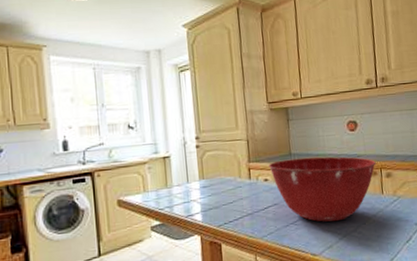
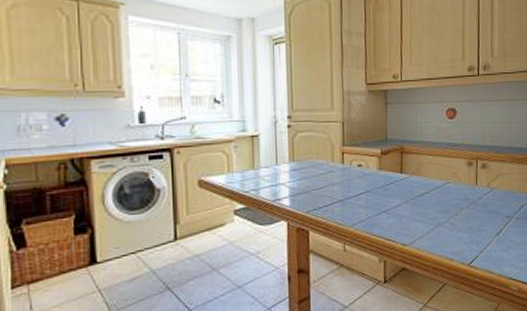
mixing bowl: present [269,156,376,222] -> none [363,144,472,212]

